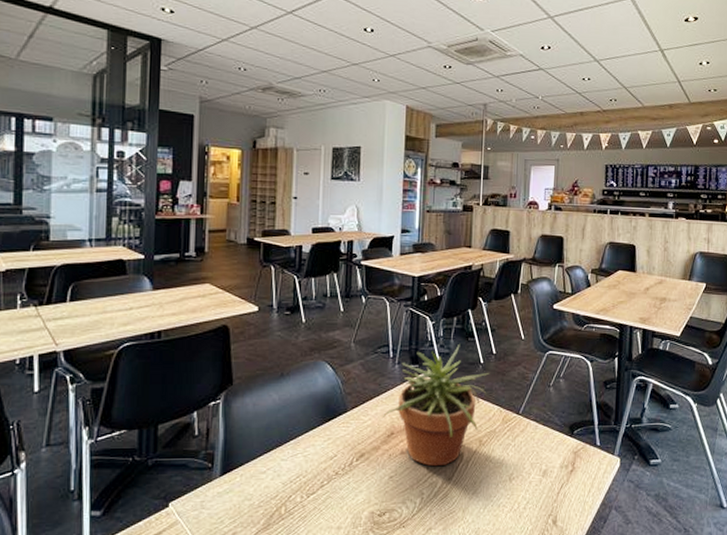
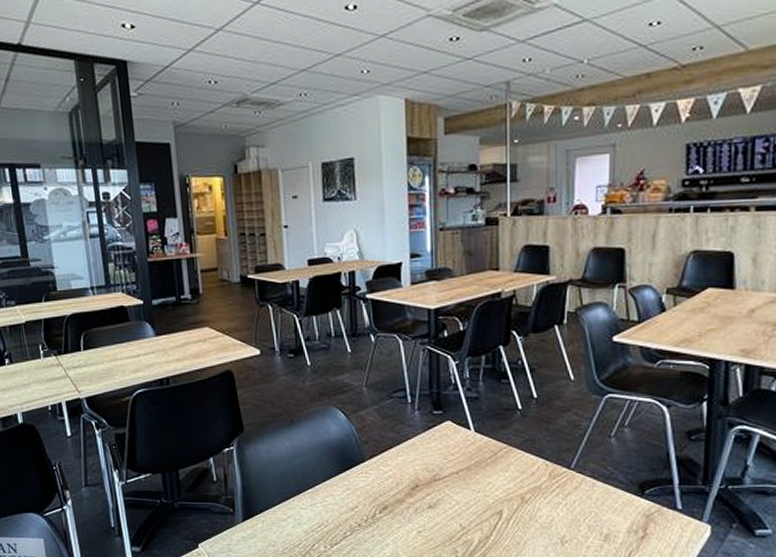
potted plant: present [382,343,490,467] -> none [404,386,531,524]

